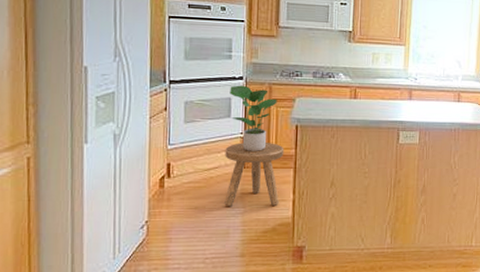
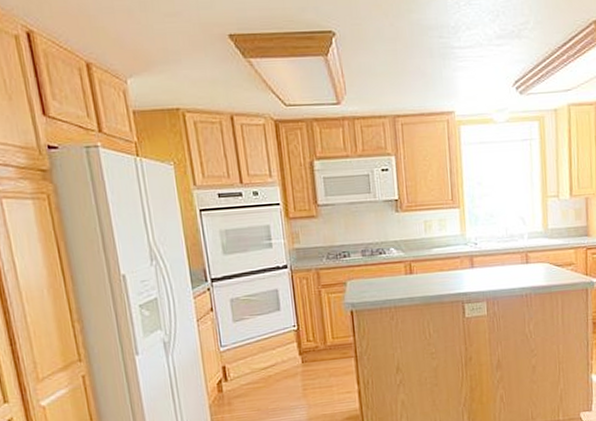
stool: present [224,142,284,206] -> none [279,332,344,405]
potted plant: present [230,85,277,151] -> none [275,274,327,345]

